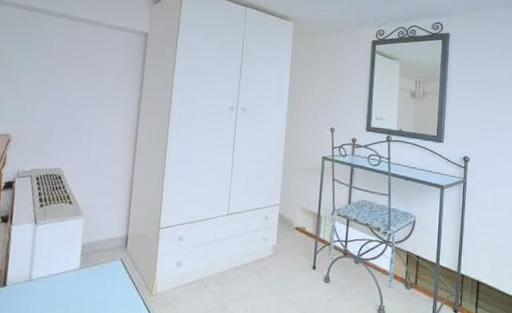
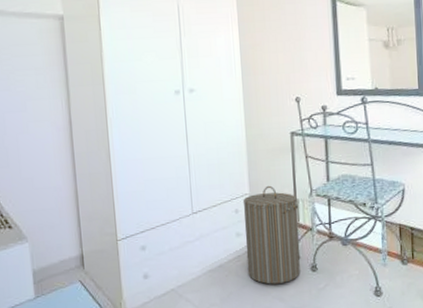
laundry hamper: none [268,200,321,289] -> present [242,185,300,285]

